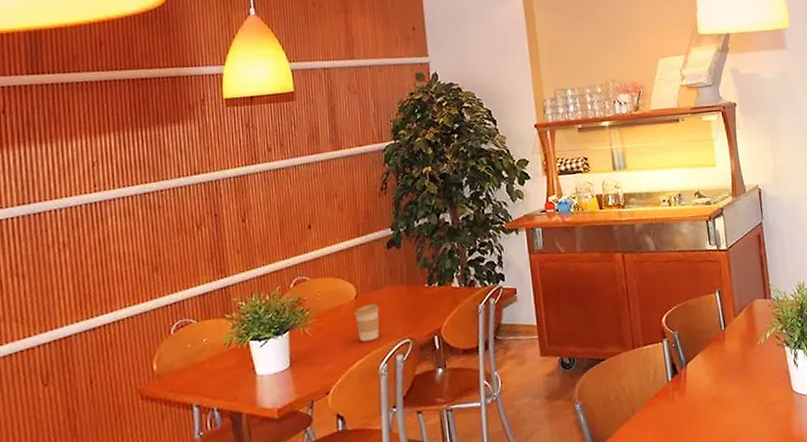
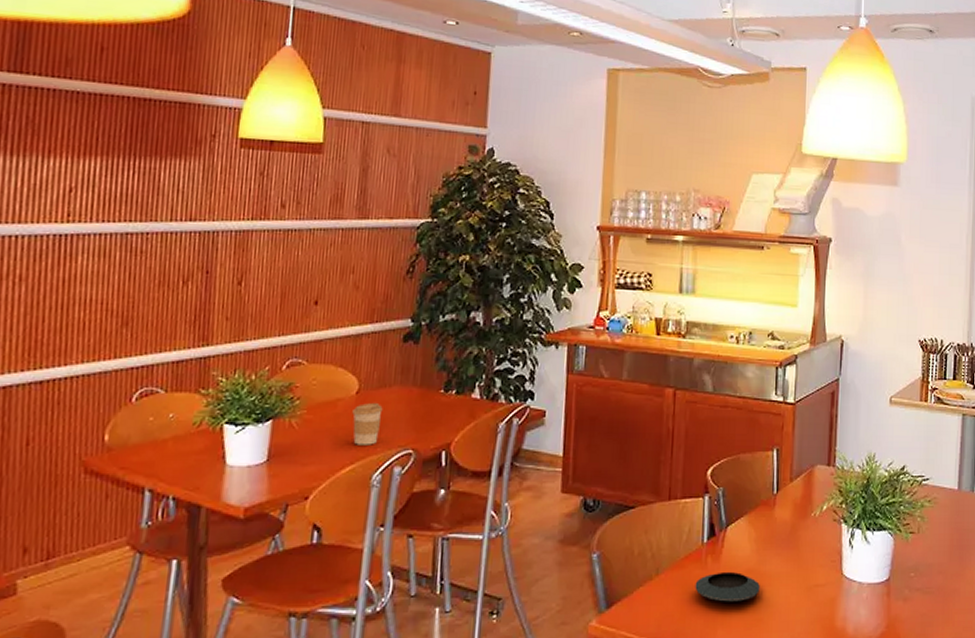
saucer: none [667,402,724,430] -> present [695,571,760,602]

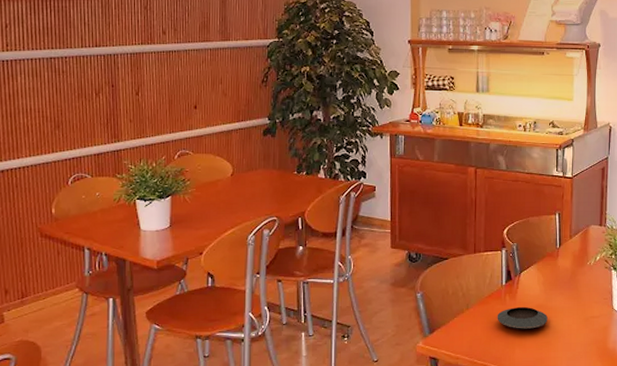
coffee cup: present [352,403,383,445] -> none [229,183,252,214]

